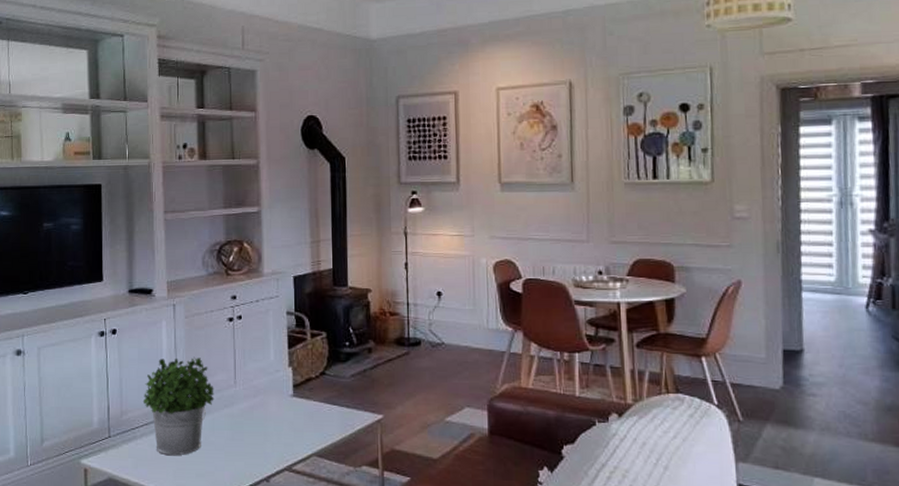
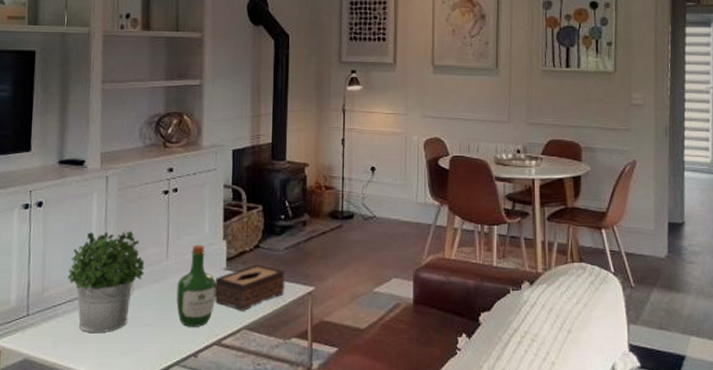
wine bottle: none [246,371,285,452] -> present [176,244,217,327]
tissue box: none [282,391,353,438] -> present [214,264,285,311]

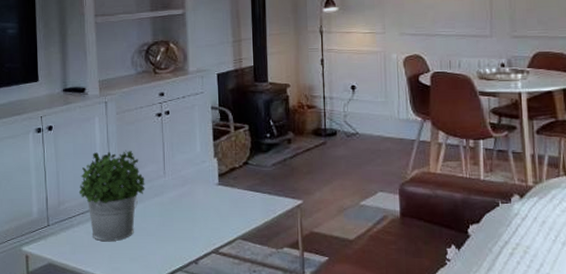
wine bottle: present [176,244,217,327] -> none [175,162,211,237]
tissue box: present [214,264,285,311] -> none [209,179,275,223]

